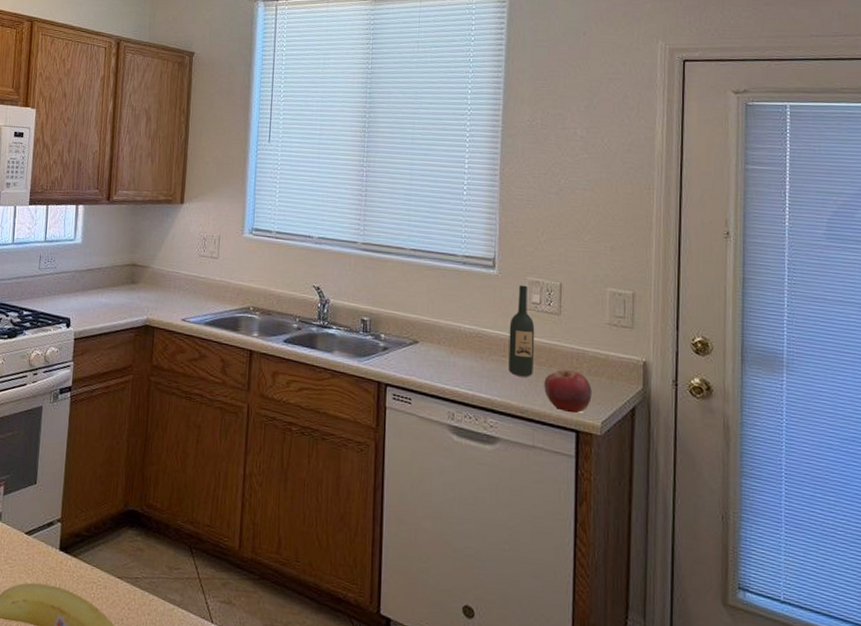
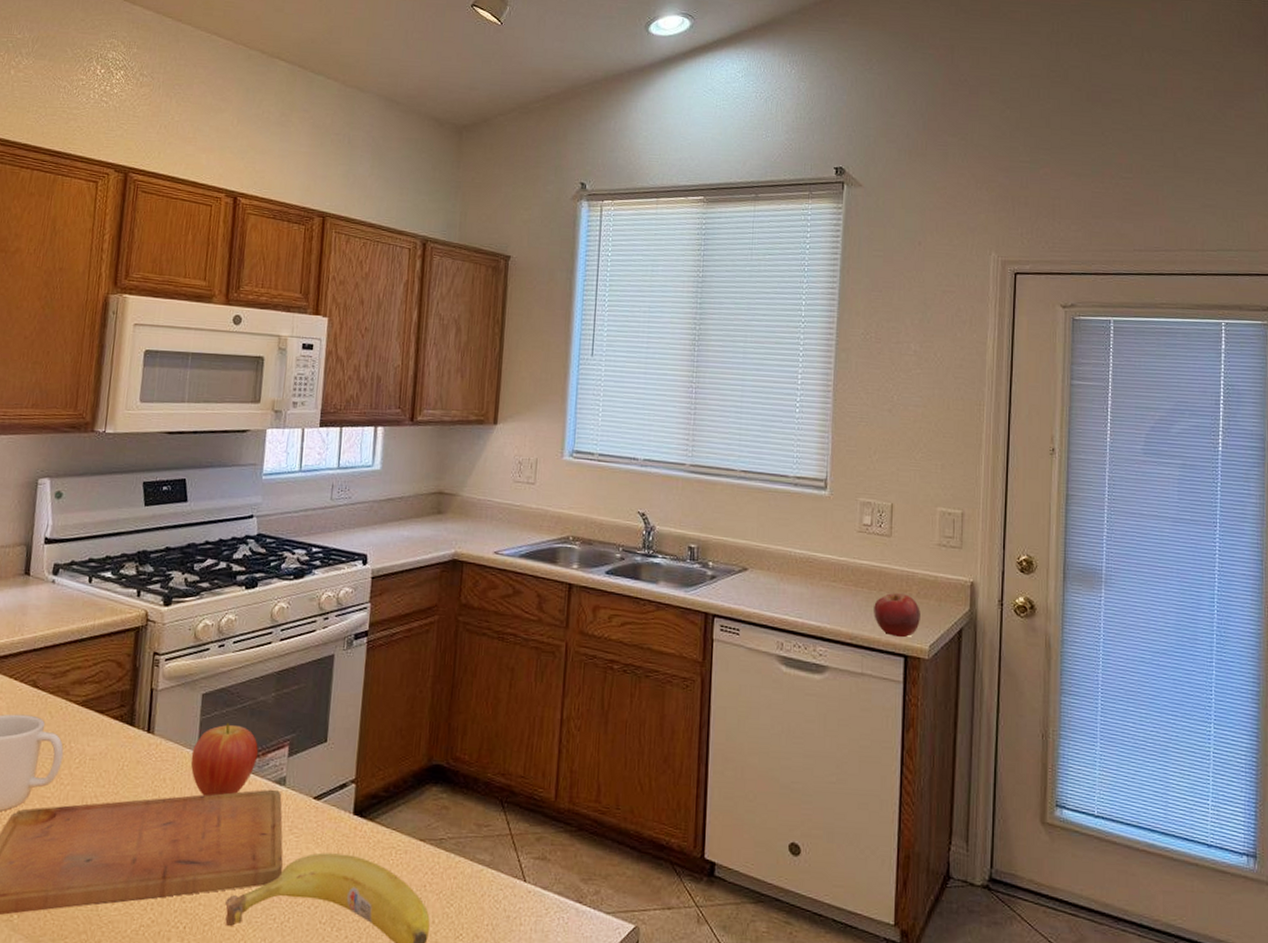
wine bottle: present [508,285,535,377] -> none [839,506,866,602]

